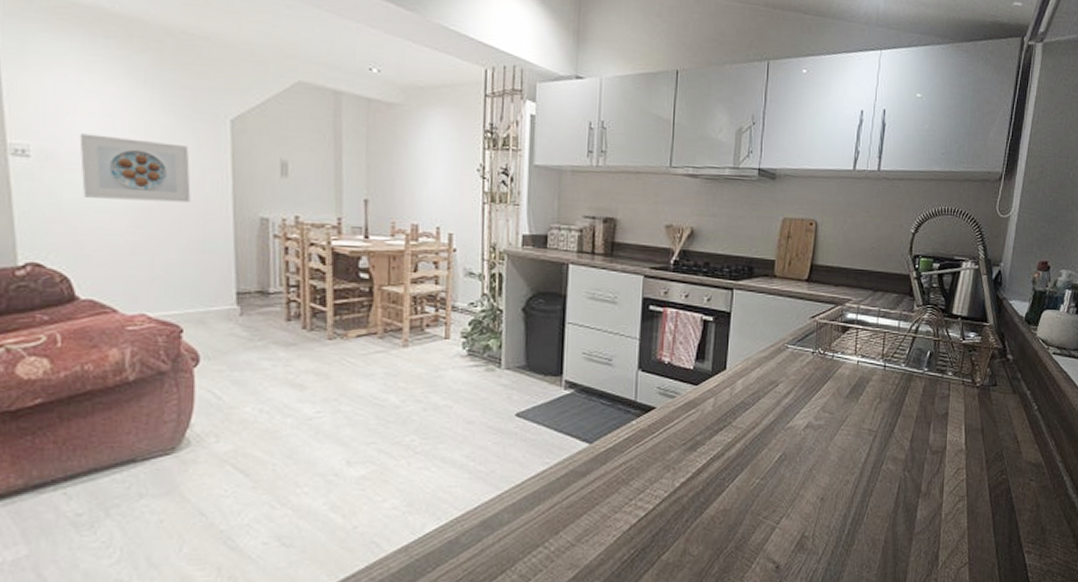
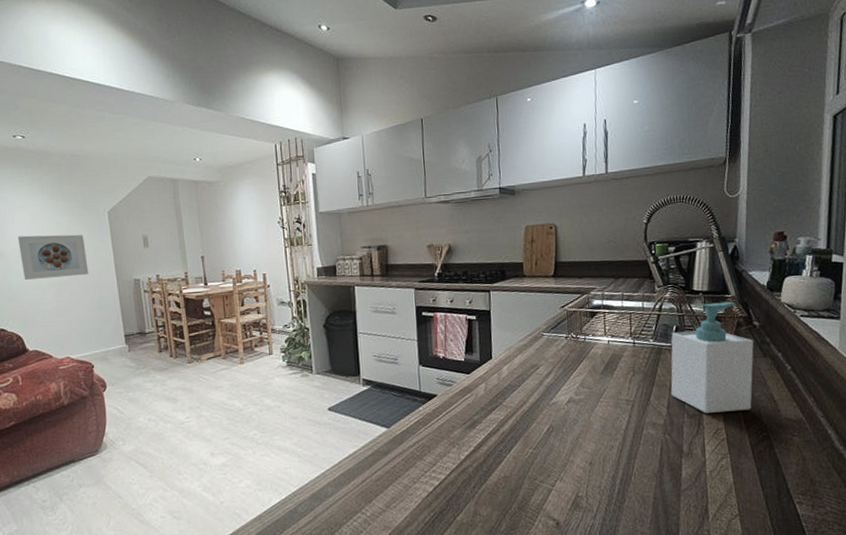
soap bottle: none [916,329,1005,450] -> present [671,301,754,413]

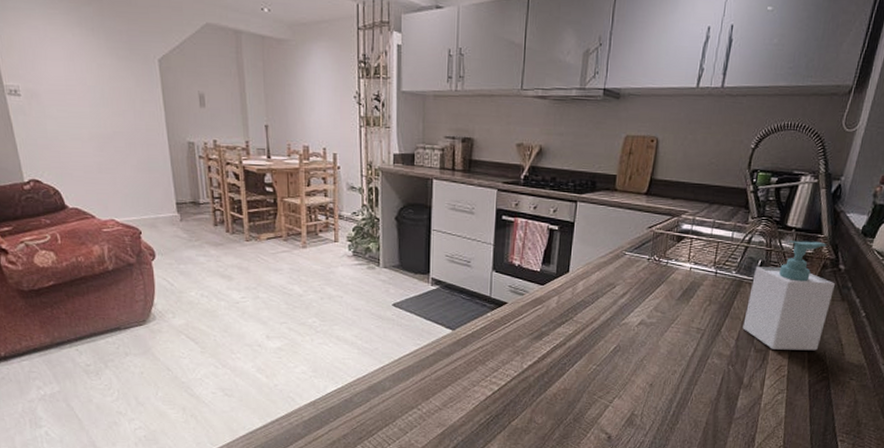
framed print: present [17,234,89,280] -> none [52,75,136,131]

